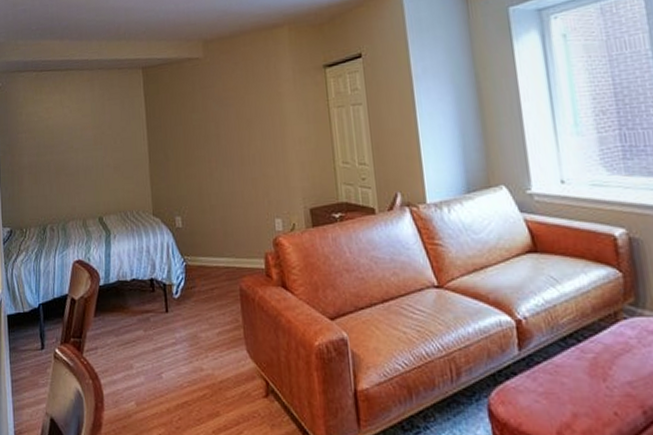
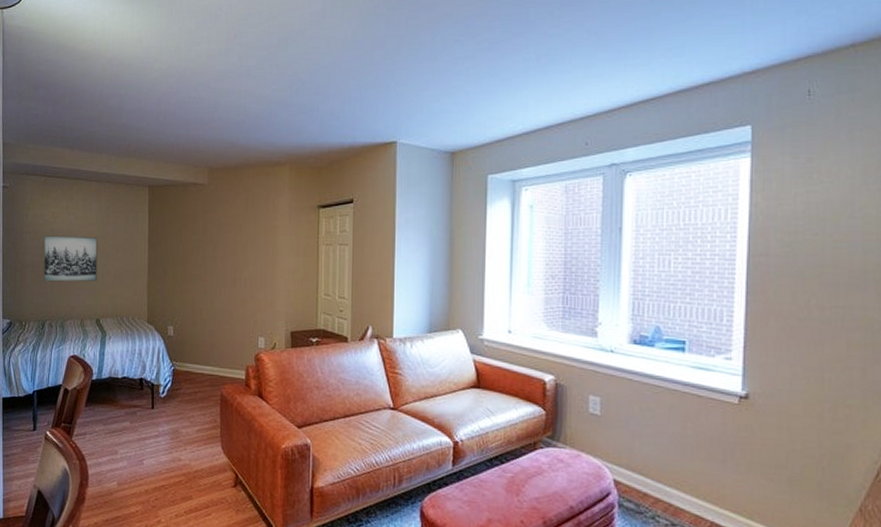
wall art: none [39,128,98,183] -> present [42,235,98,282]

